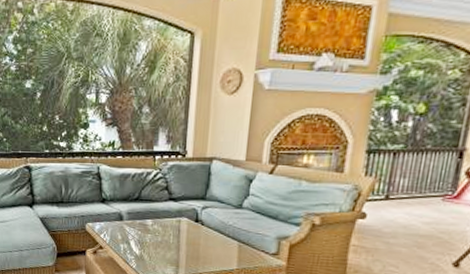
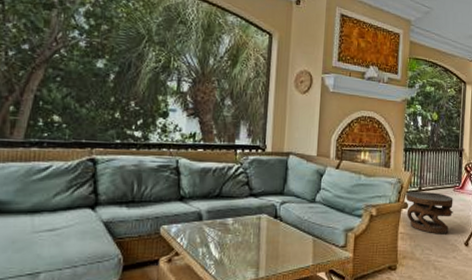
side table: none [363,199,441,251] -> present [405,190,454,234]

